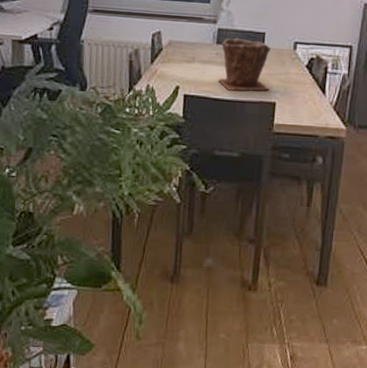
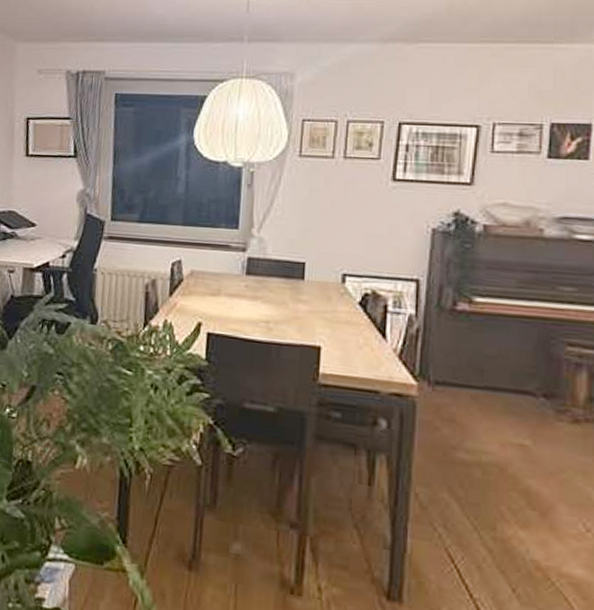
plant pot: present [218,38,271,91] -> none [248,268,313,332]

